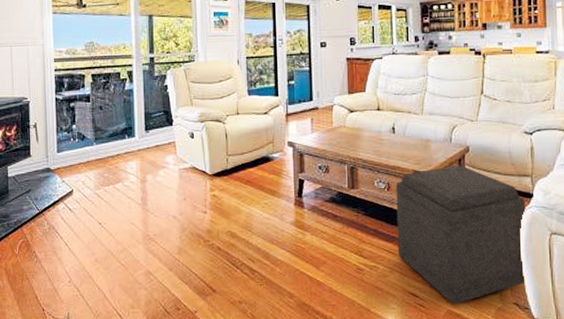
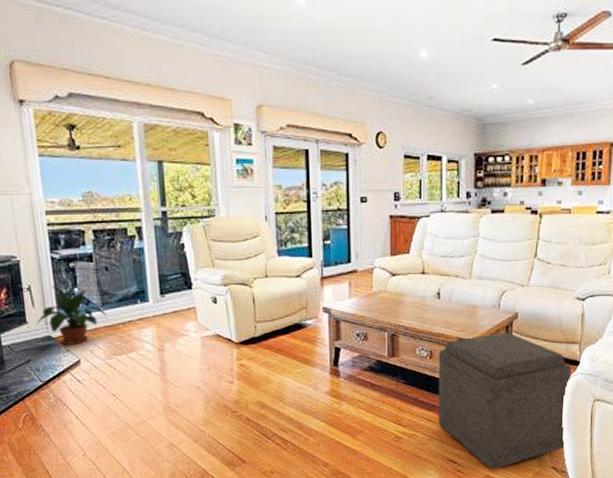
potted plant: none [38,123,99,176] -> present [35,286,108,345]

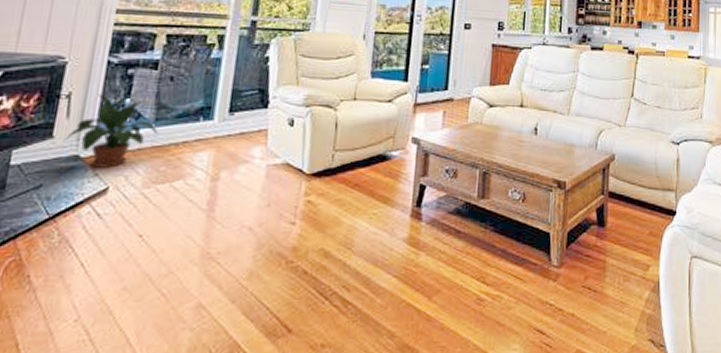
ottoman: present [438,332,572,469] -> none [526,175,668,342]

